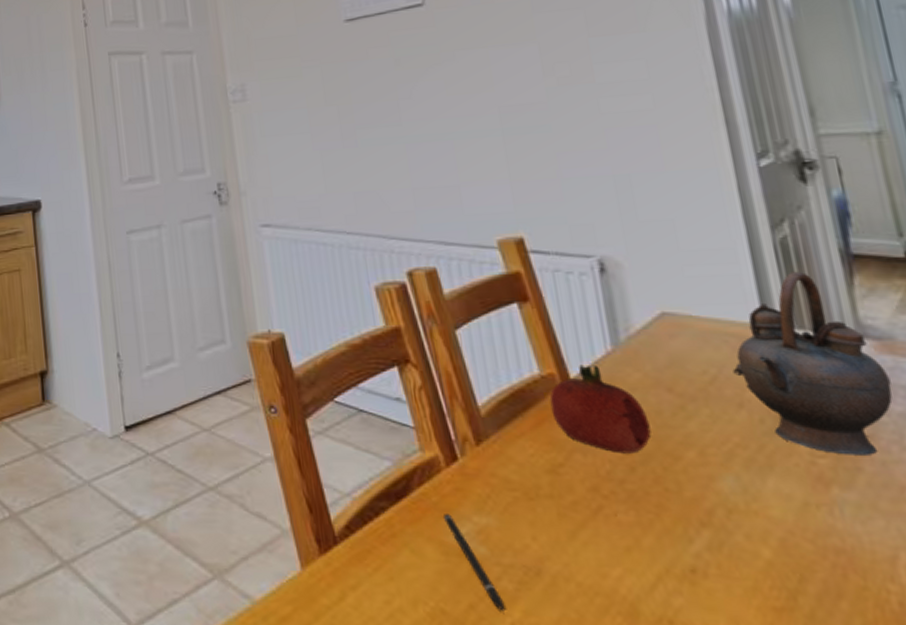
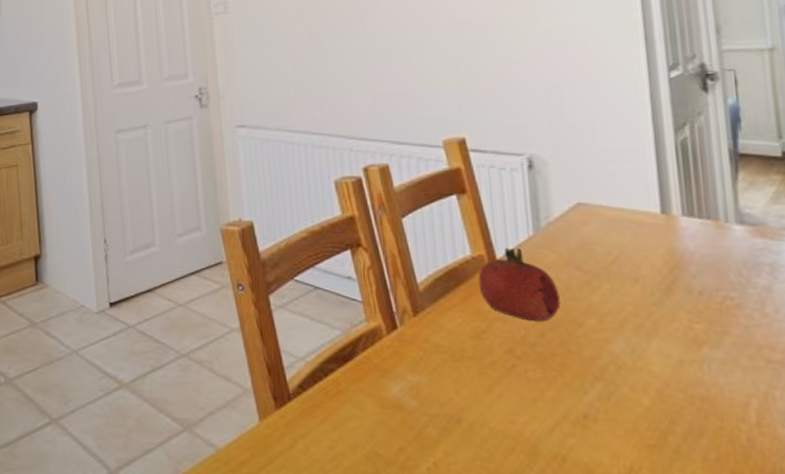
pen: present [442,514,504,612] -> none [381,374,428,453]
teapot: present [732,271,893,455] -> none [632,168,760,321]

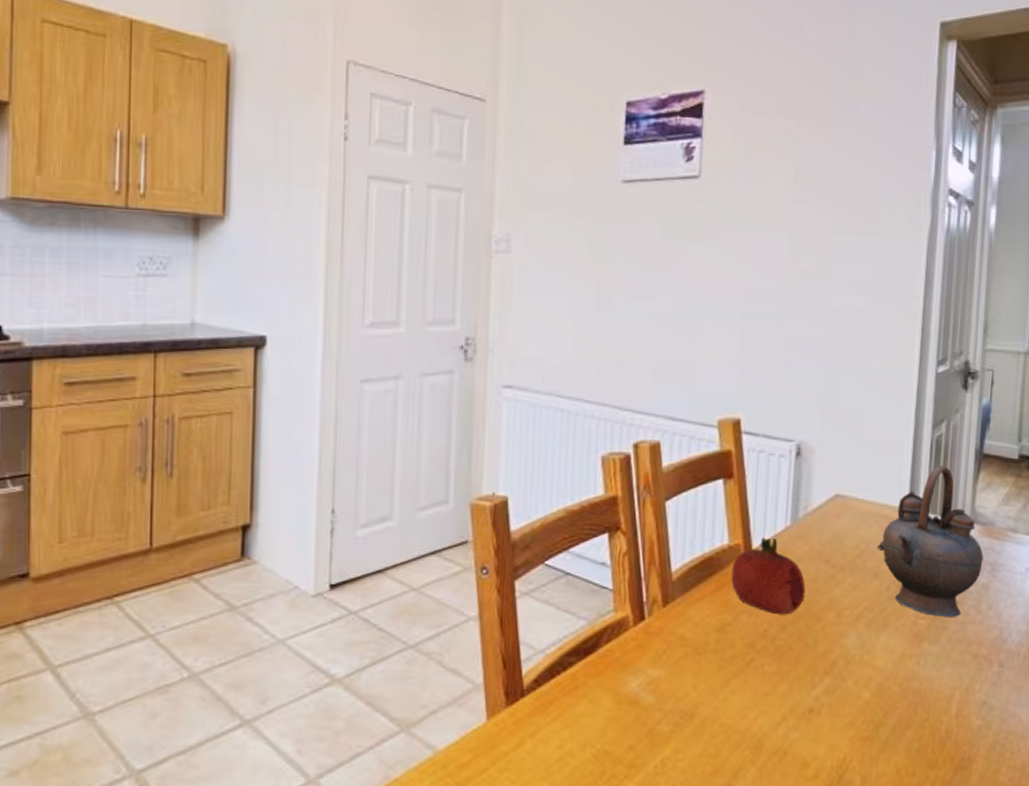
teapot: none [632,168,760,321] -> present [877,465,984,617]

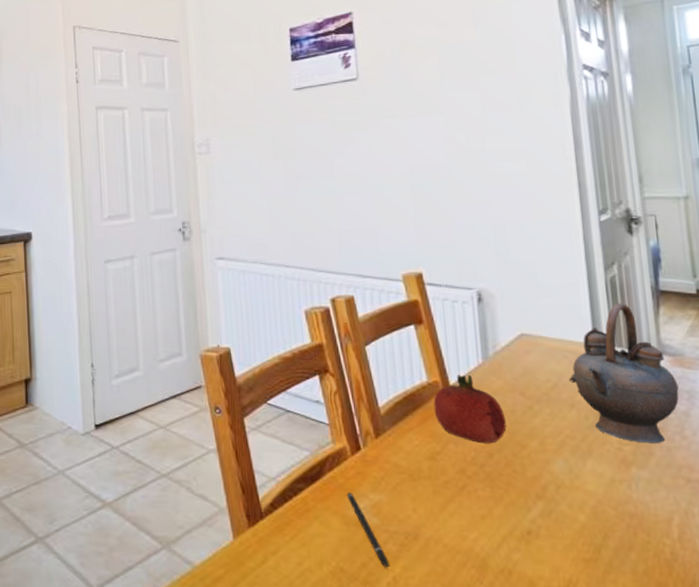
pen: none [622,668,658,750] -> present [346,493,388,568]

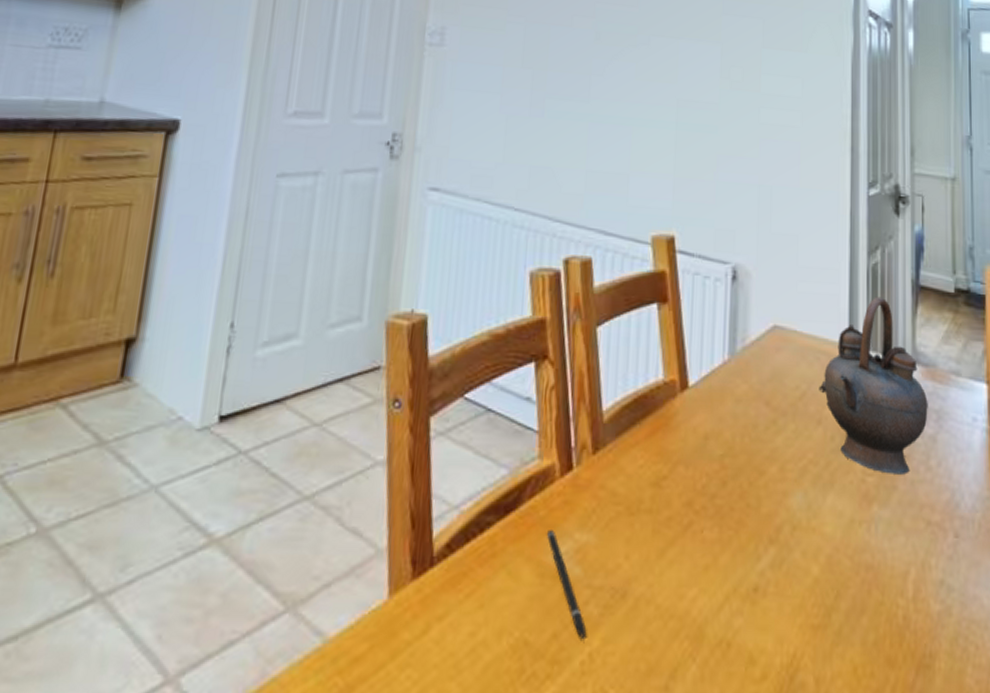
fruit: present [433,374,506,444] -> none [666,372,746,467]

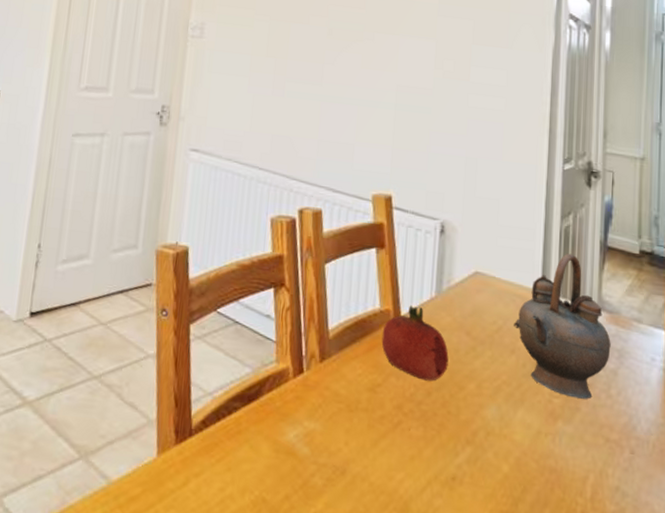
pen: present [546,530,586,640] -> none [281,417,312,503]
fruit: none [666,372,746,467] -> present [381,305,449,381]

